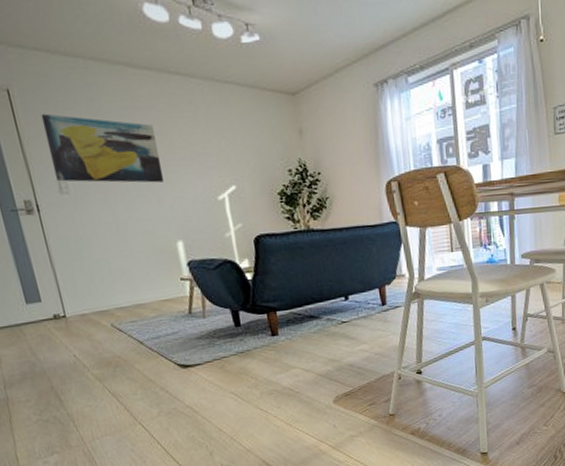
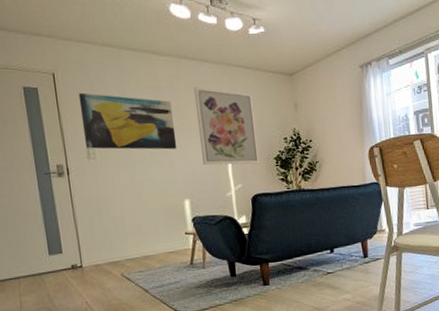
wall art: none [178,108,262,202] -> present [193,87,260,166]

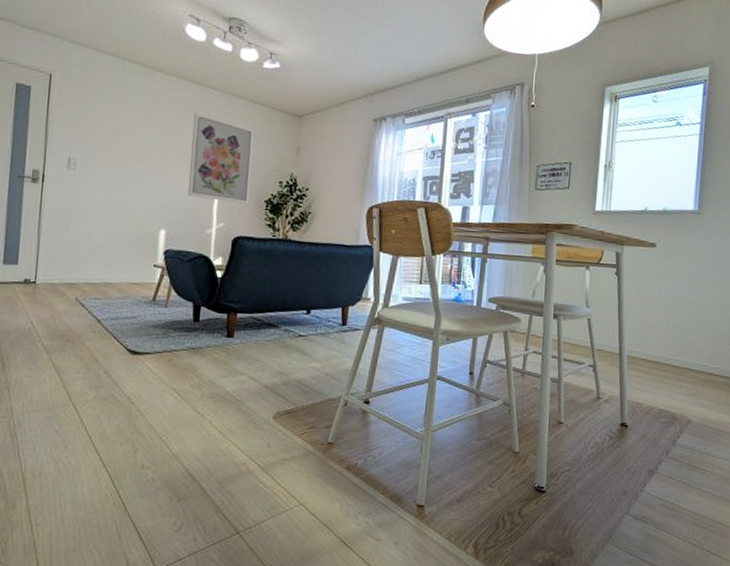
wall art: present [78,92,177,150] -> none [68,98,167,174]

